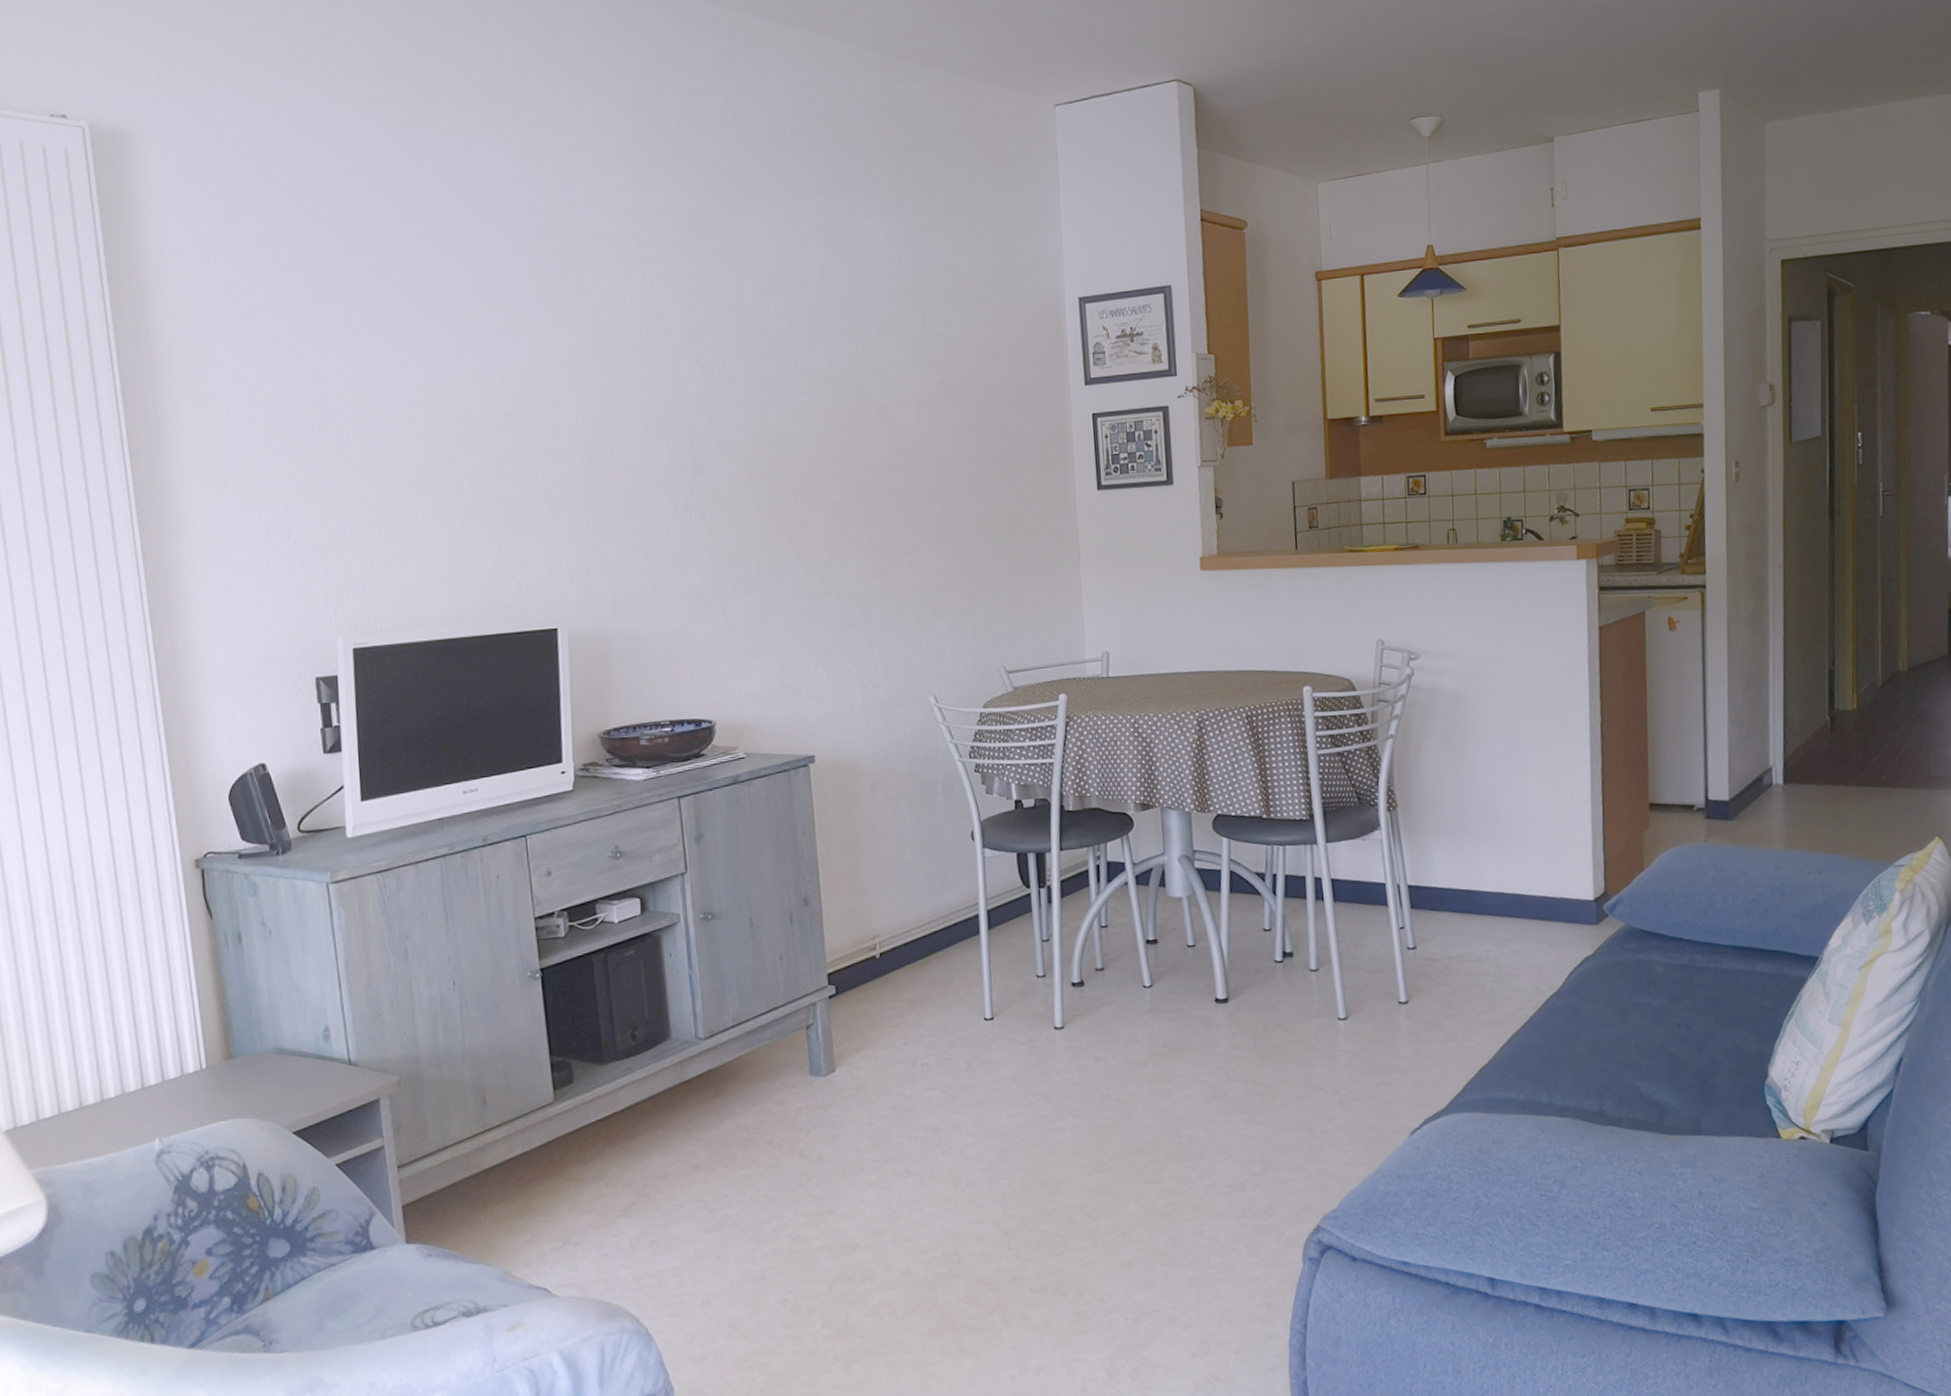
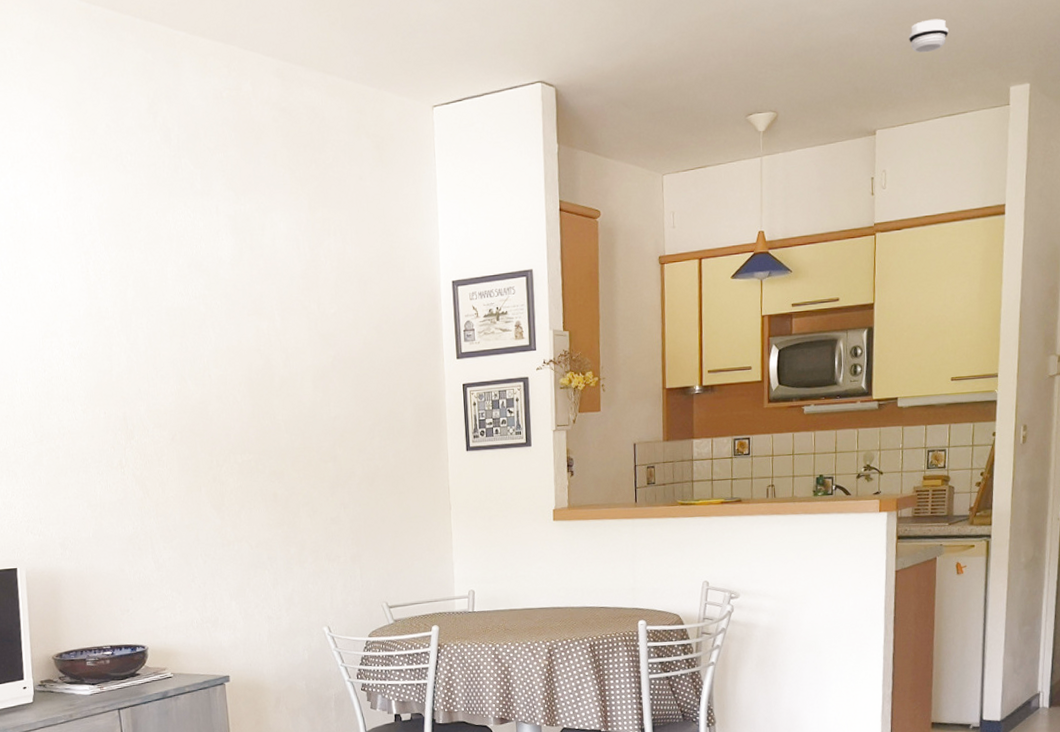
smoke detector: none [1585,19,1628,56] -> present [909,18,948,53]

